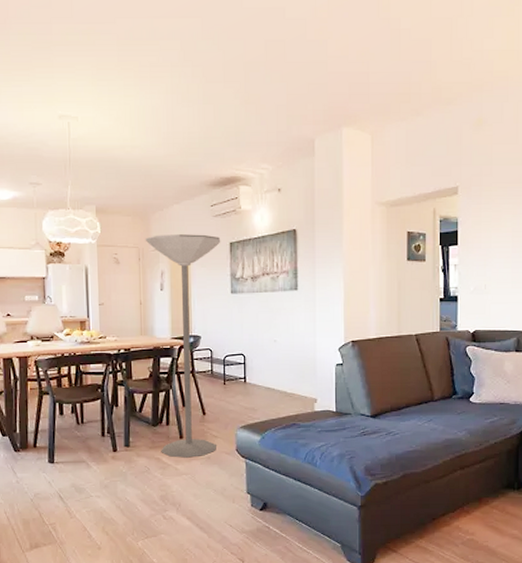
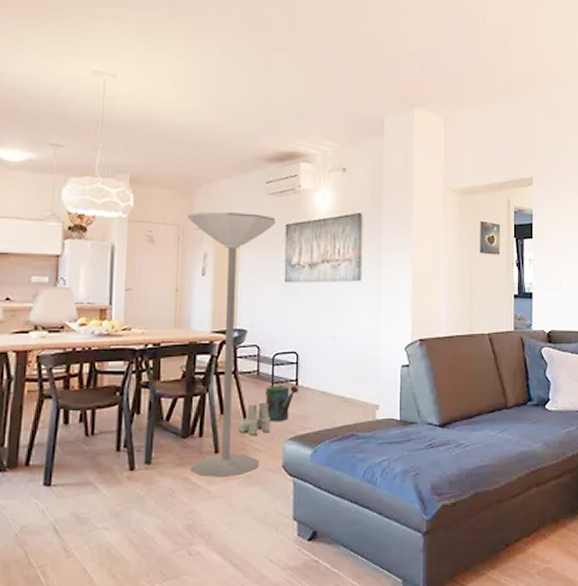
boots: none [198,397,225,425] -> present [238,403,271,436]
watering can: none [219,382,247,413] -> present [265,385,299,422]

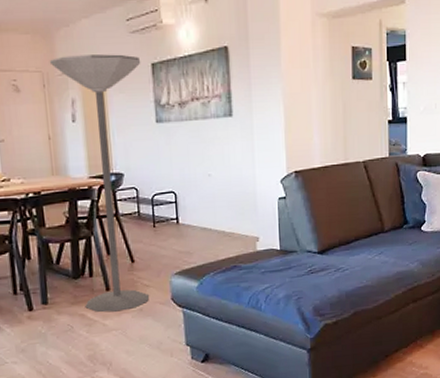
boots: present [238,403,271,436] -> none [125,242,157,274]
watering can: present [265,385,299,422] -> none [148,224,180,259]

